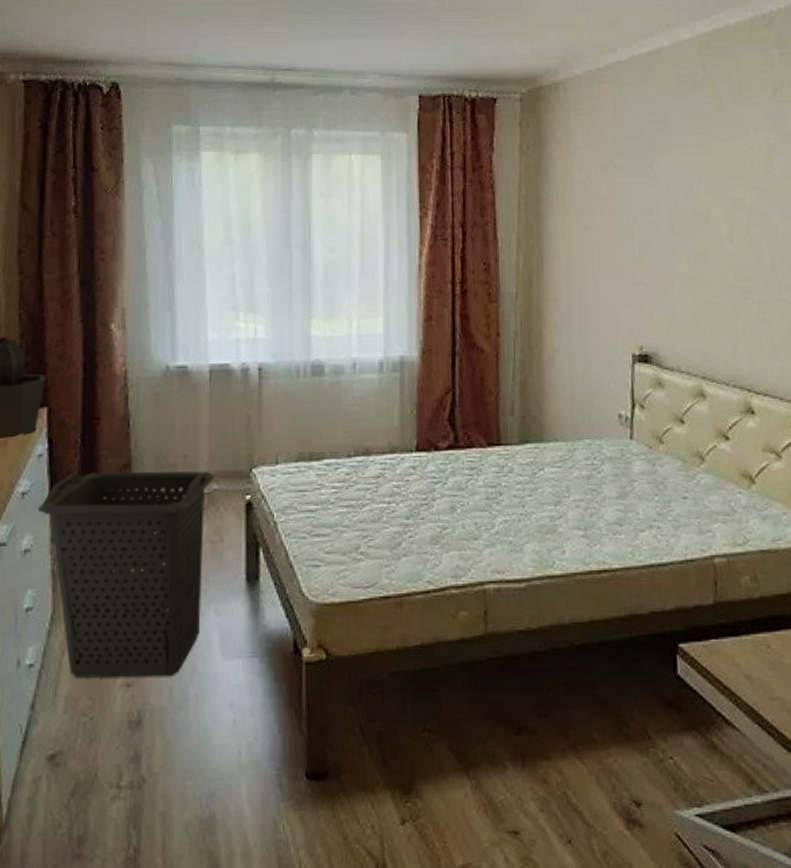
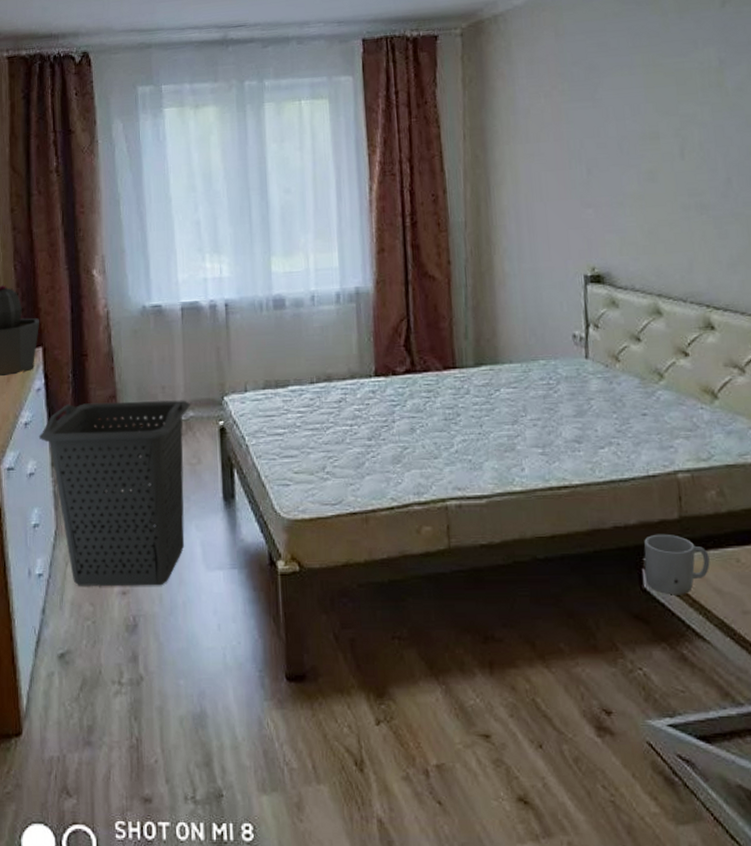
mug: none [679,619,742,682] -> present [643,533,710,595]

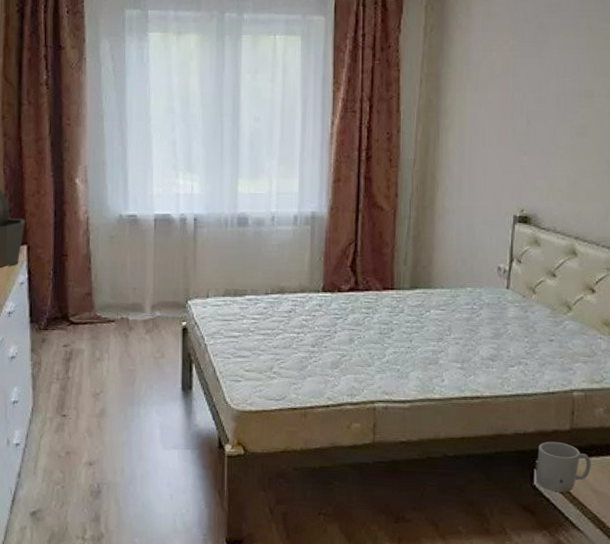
laundry basket: present [38,400,191,587] -> none [20,298,158,460]

